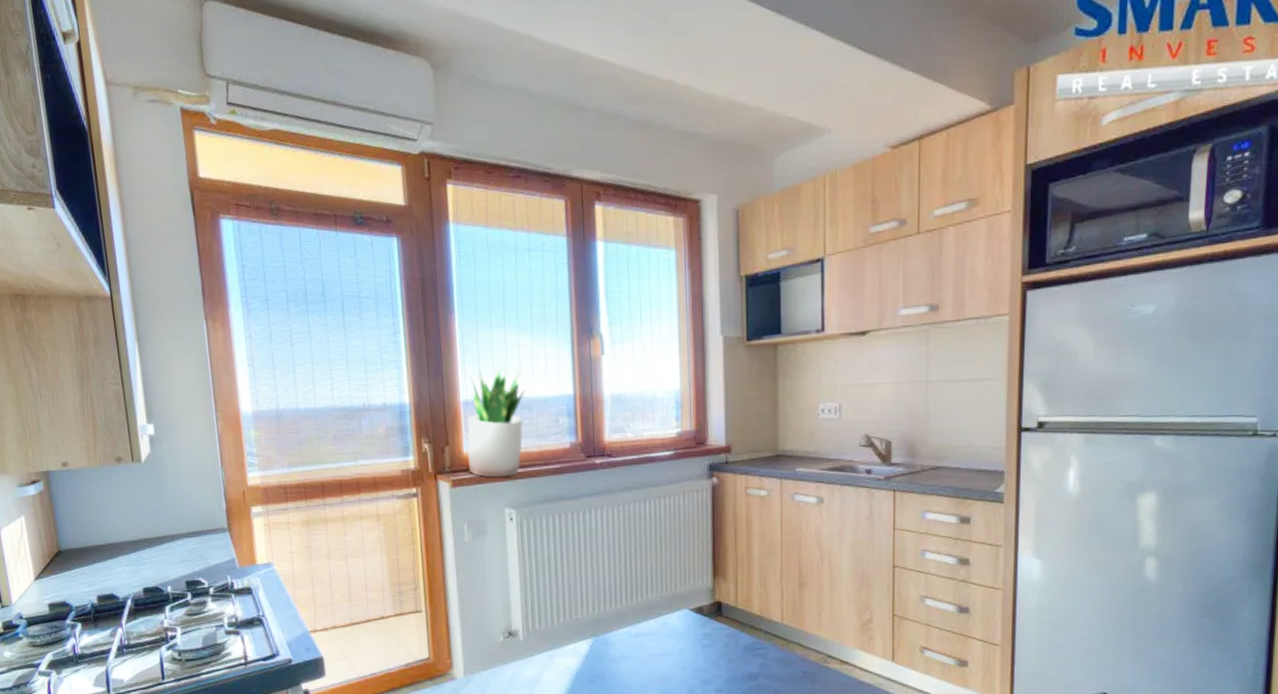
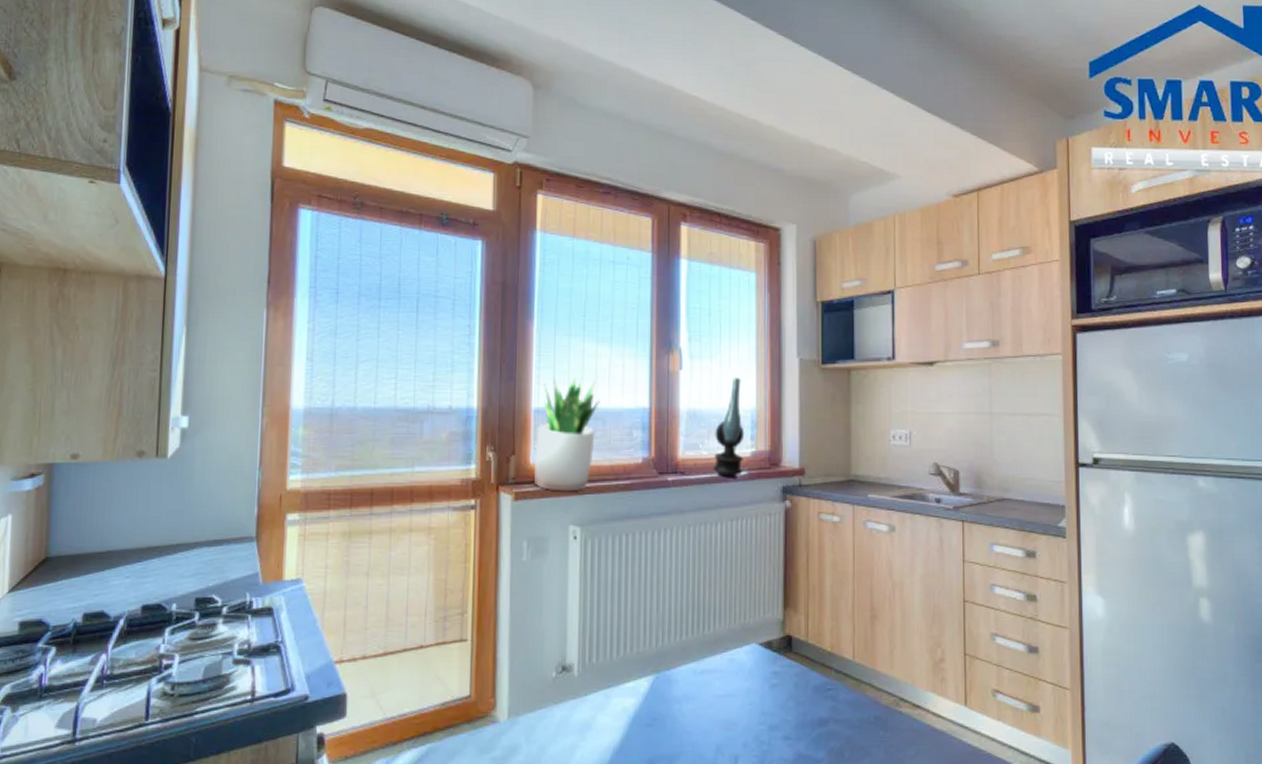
oil lamp: none [639,360,670,457] -> present [713,378,745,477]

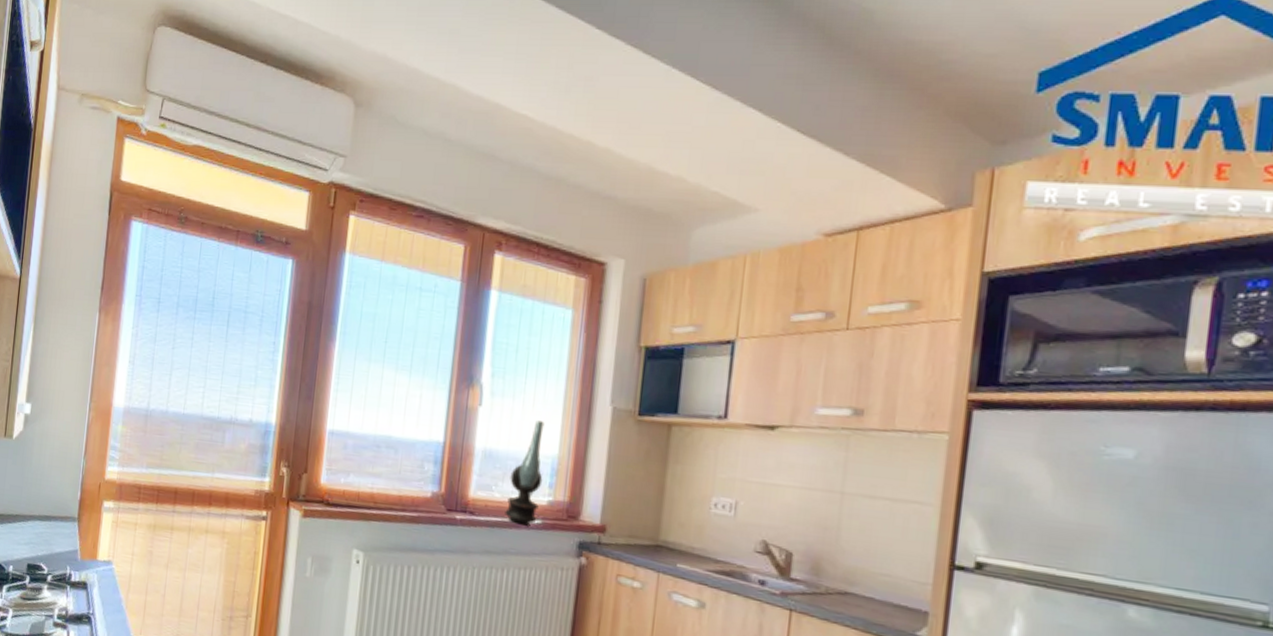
planter: present [534,372,600,492] -> none [323,399,395,516]

